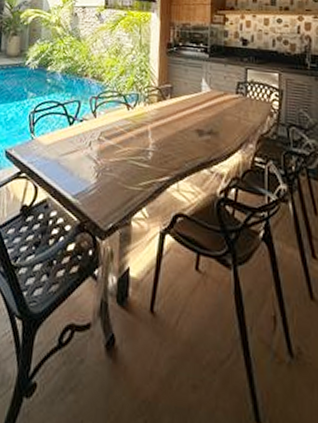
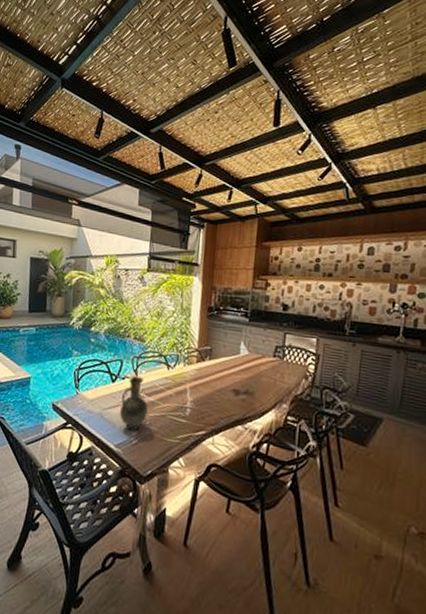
pitcher: none [78,117,108,179] -> present [120,375,148,431]

